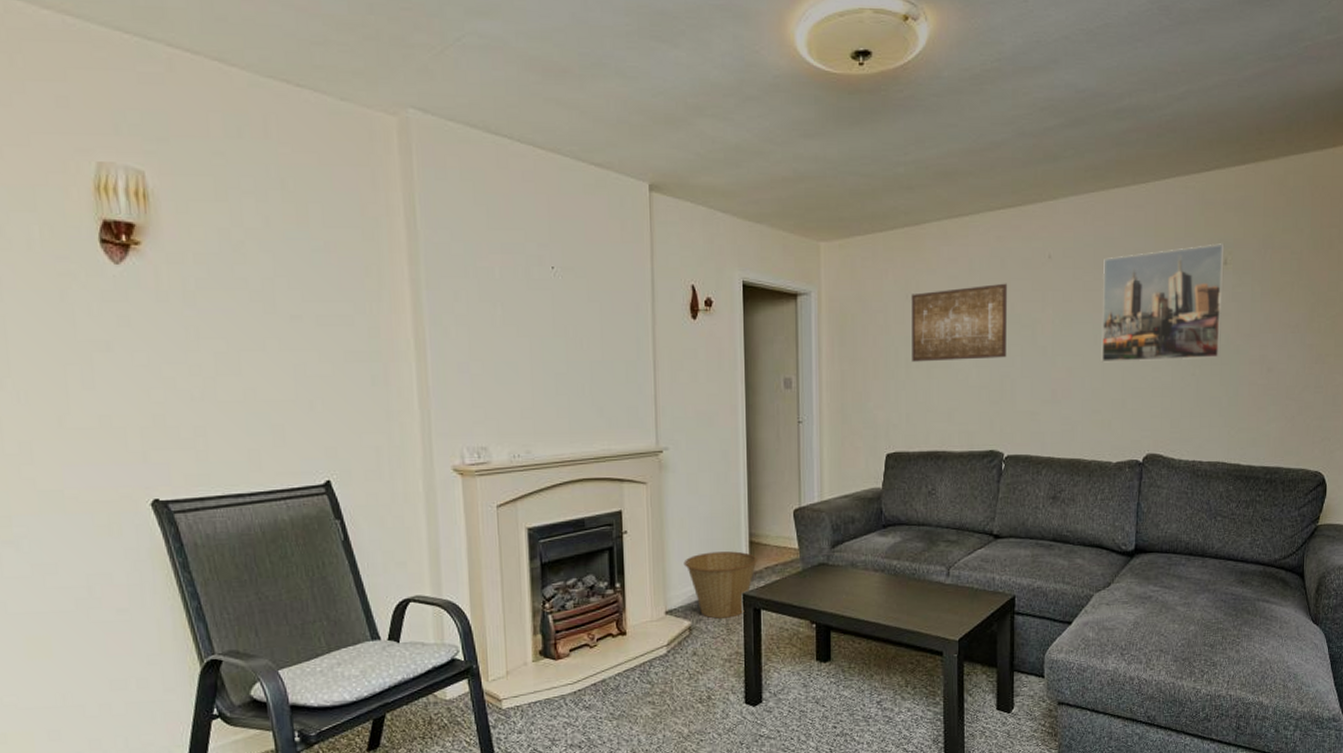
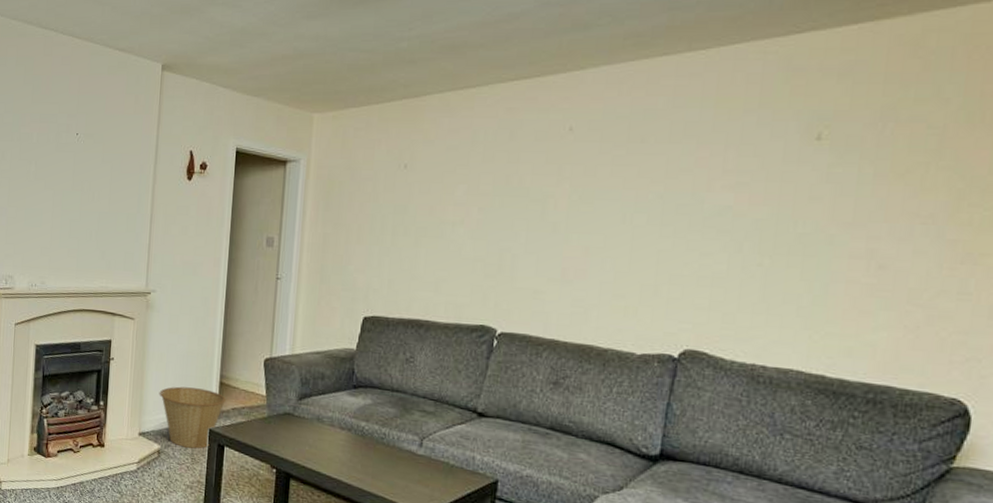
wall art: present [911,283,1007,362] -> none [399,155,515,232]
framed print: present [1101,243,1225,363] -> none [629,116,819,248]

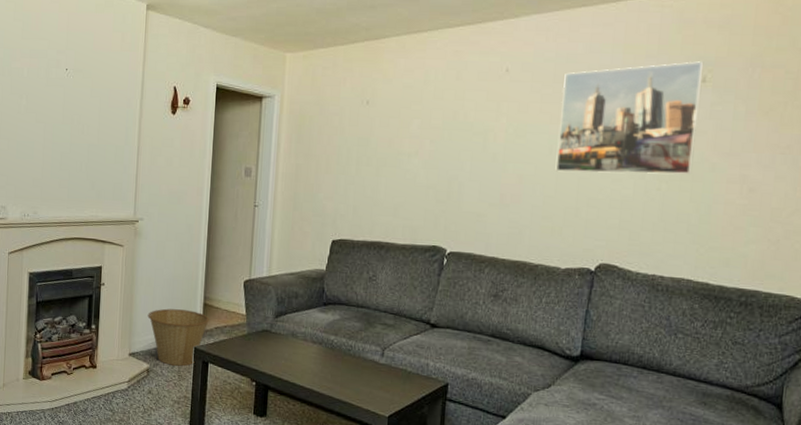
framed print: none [629,116,819,248] -> present [555,61,704,175]

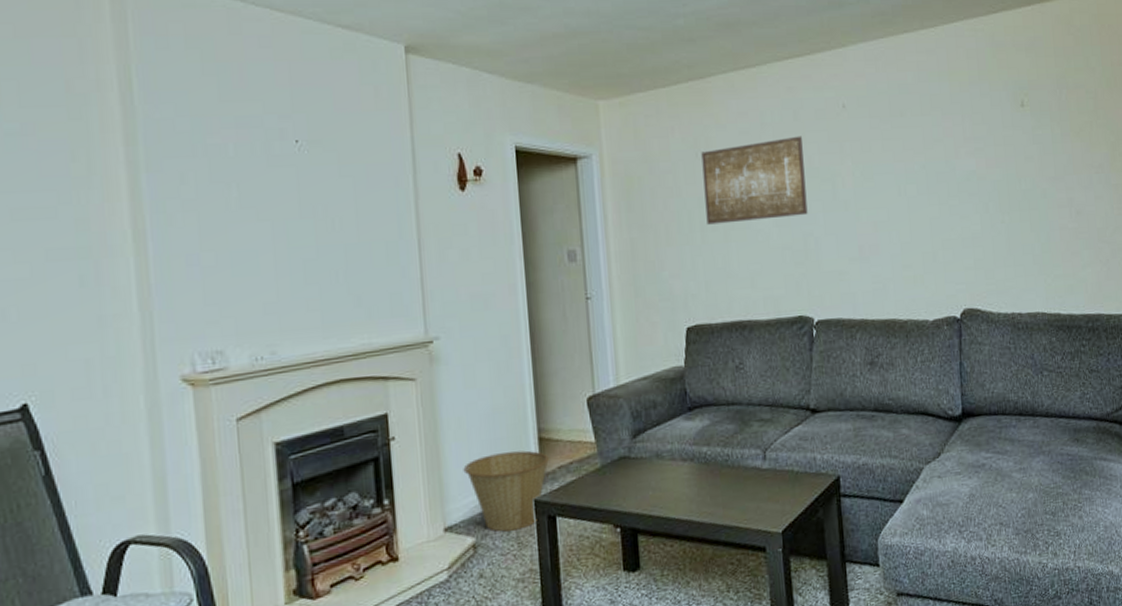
wall art: none [362,93,461,162] -> present [701,135,808,225]
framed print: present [555,61,704,175] -> none [899,85,1027,215]

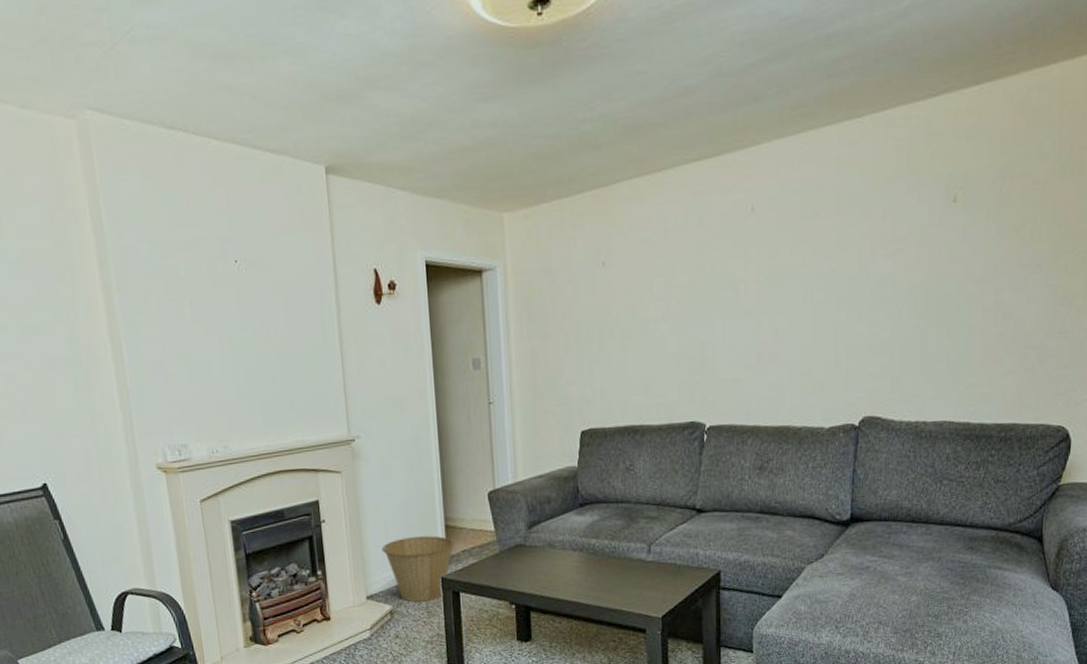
wall art: present [701,135,808,225] -> none [602,242,707,333]

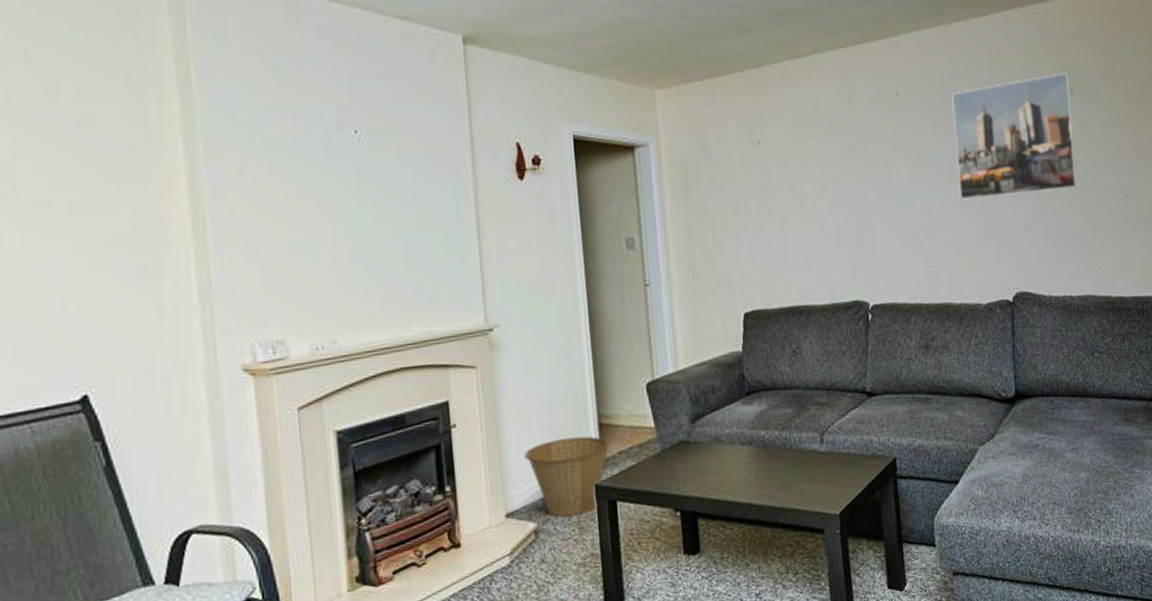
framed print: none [811,178,954,321] -> present [951,72,1077,200]

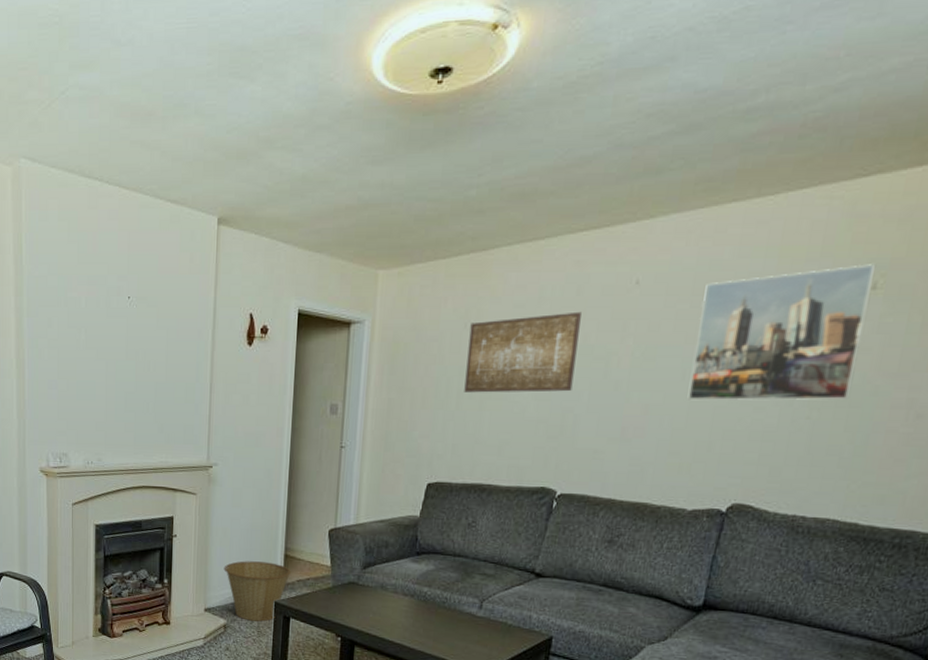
wall art: none [757,123,863,212] -> present [464,311,582,393]

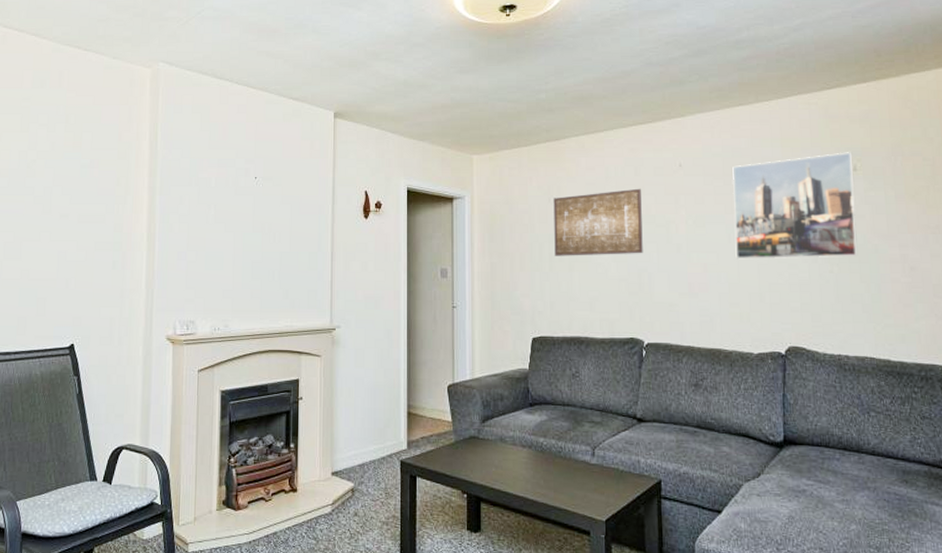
basket: present [223,561,291,622] -> none [349,420,414,483]

